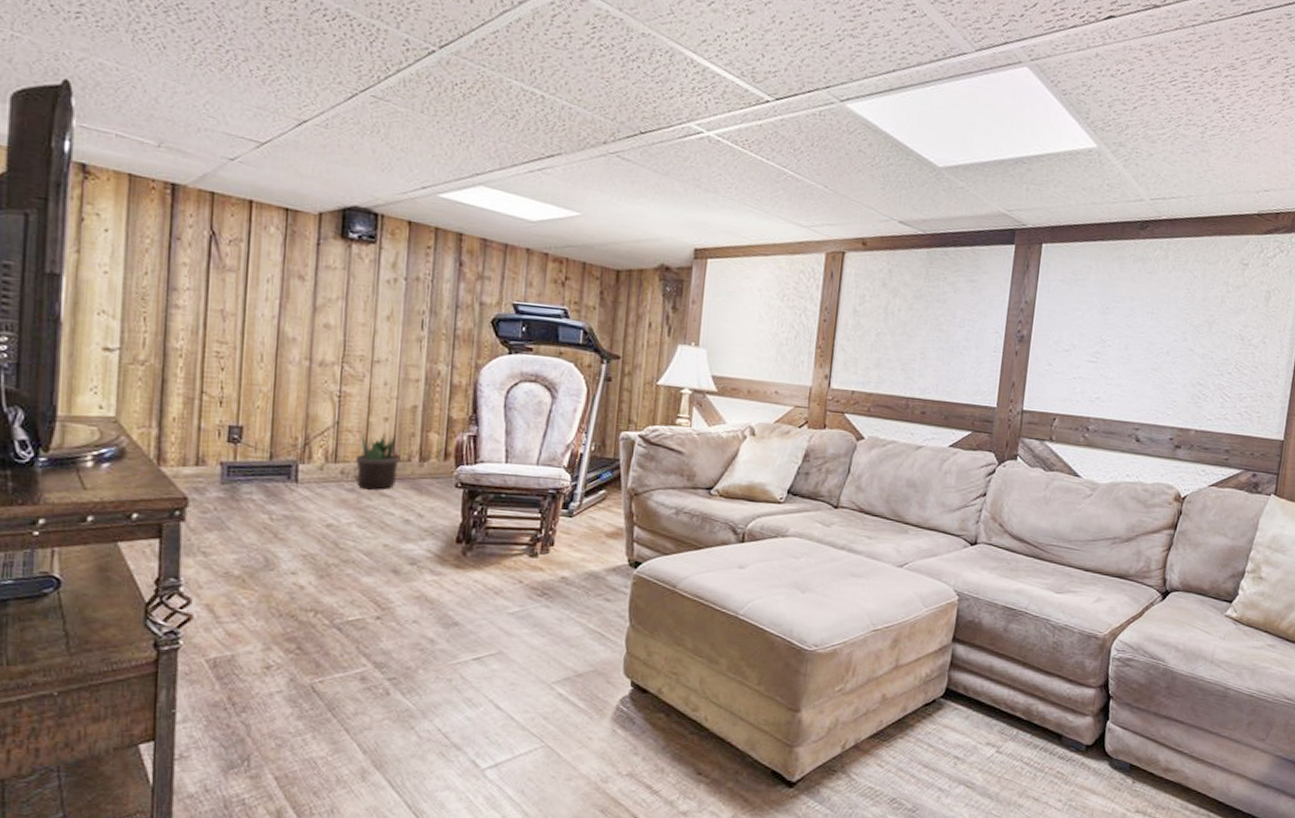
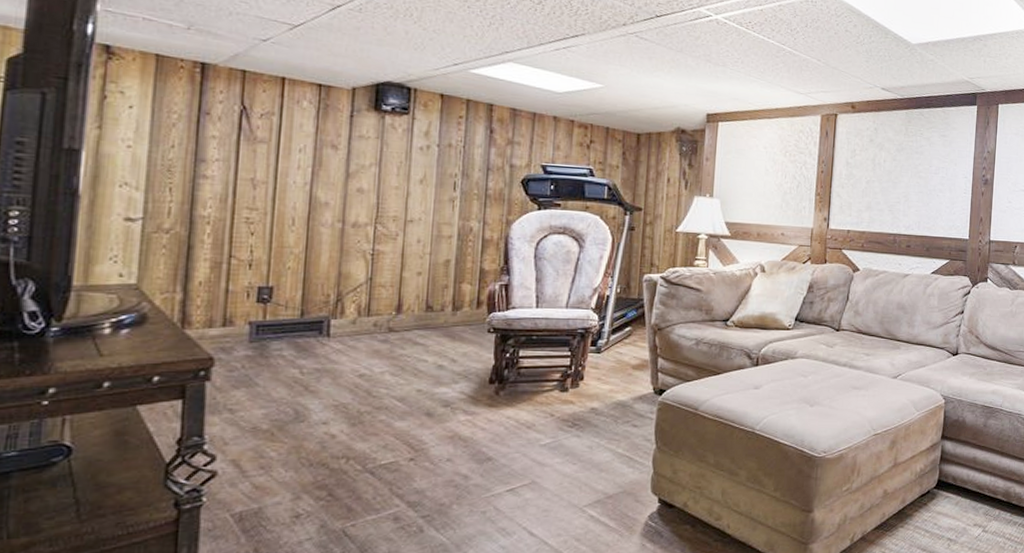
planter: present [356,431,399,490] -> none [389,285,432,339]

